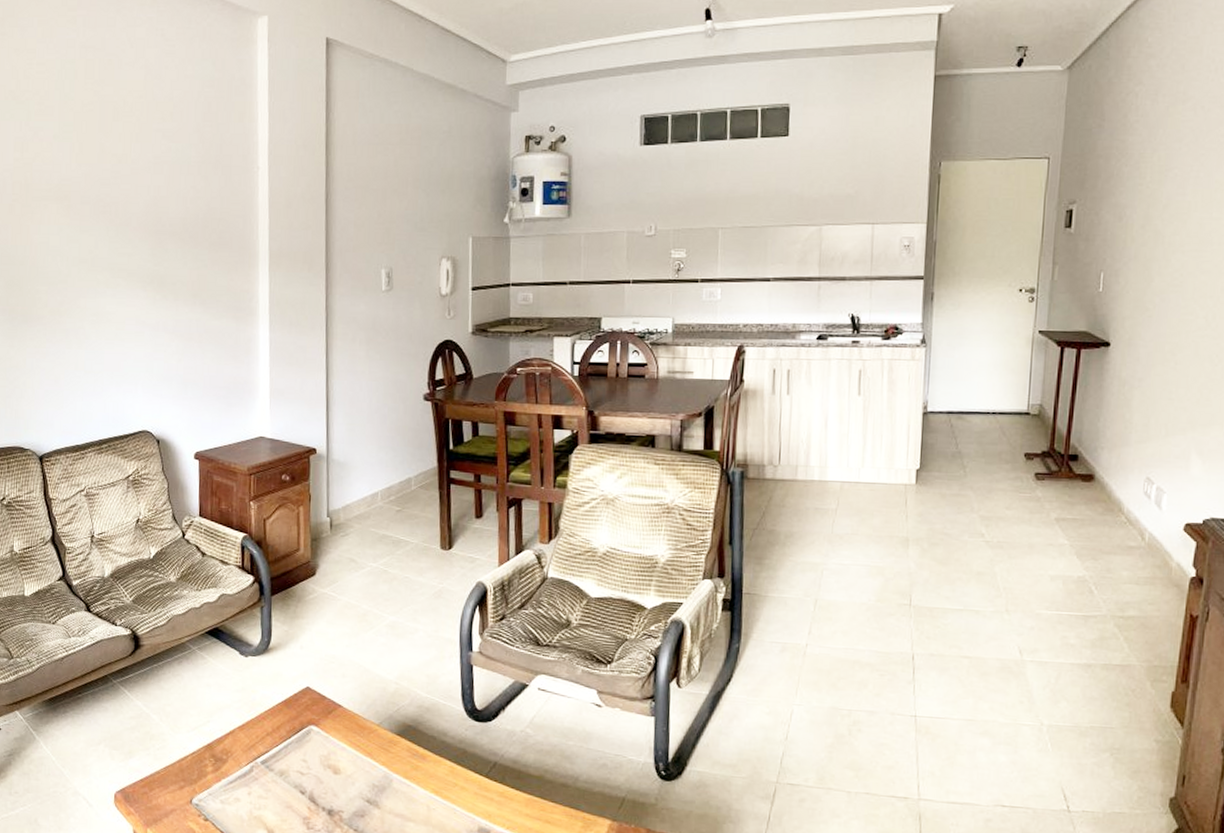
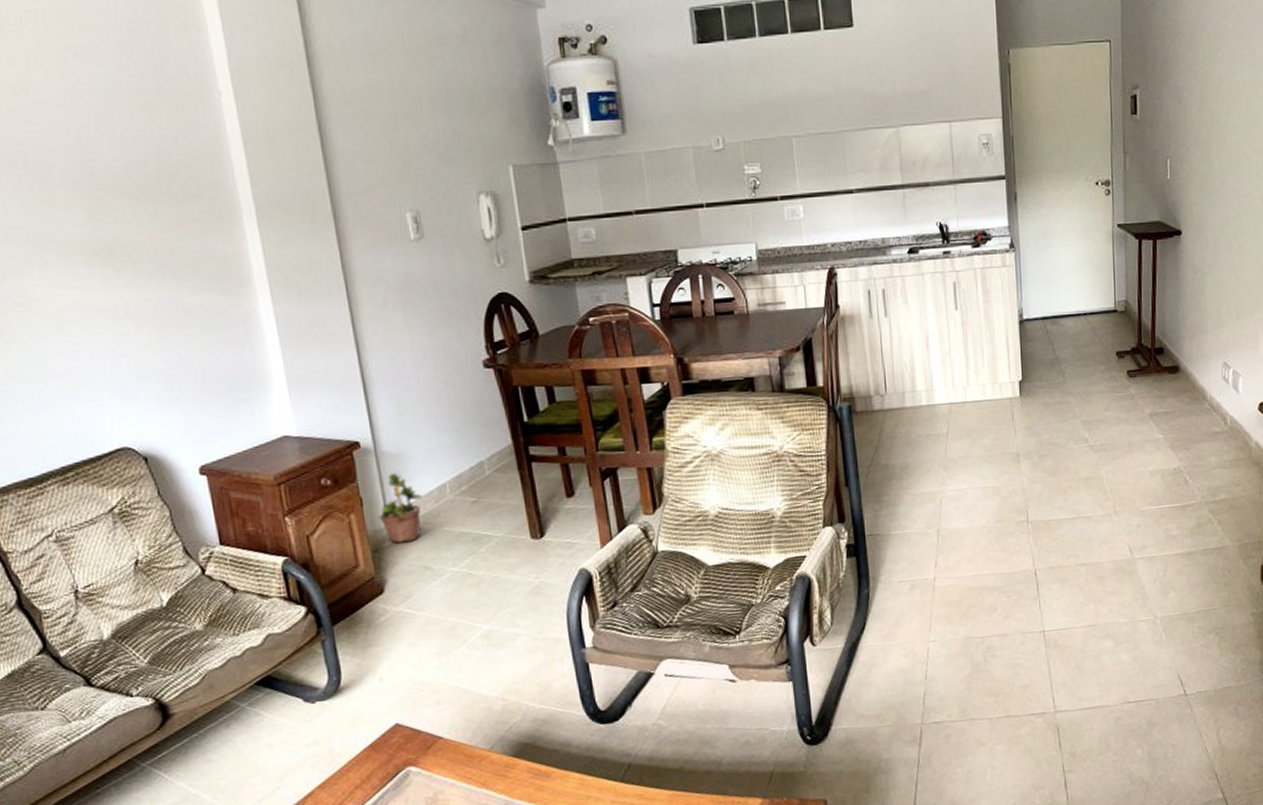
potted plant: none [320,476,358,537] -> present [377,470,422,544]

